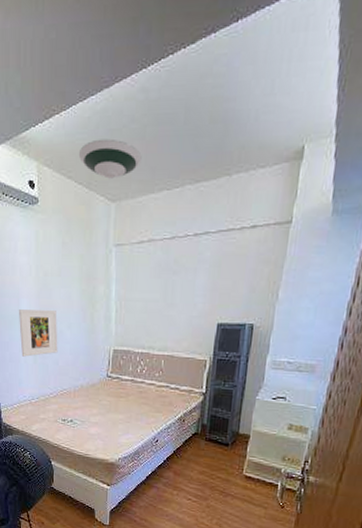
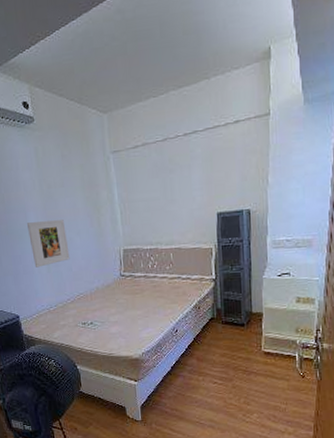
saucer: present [78,138,142,179] -> none [66,57,126,93]

